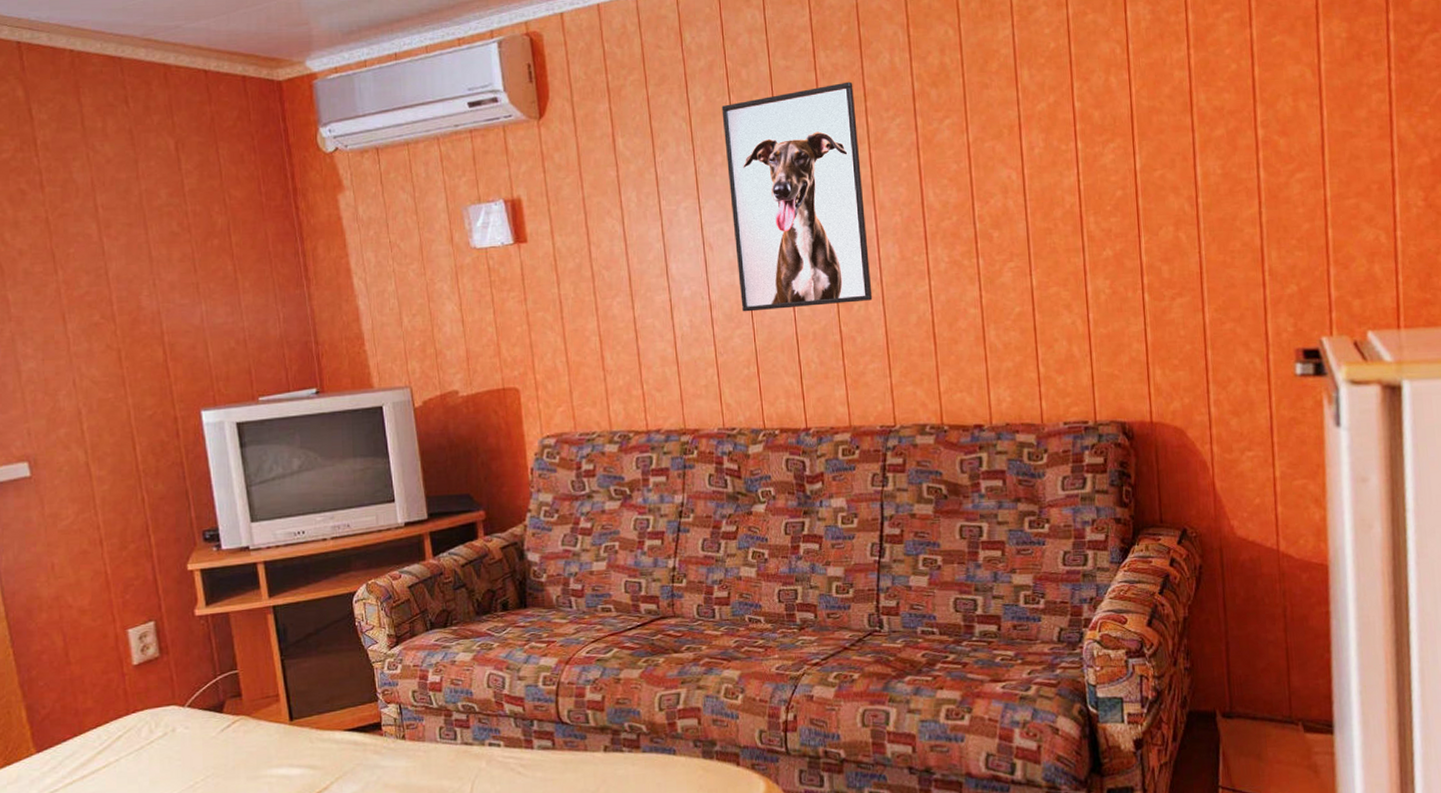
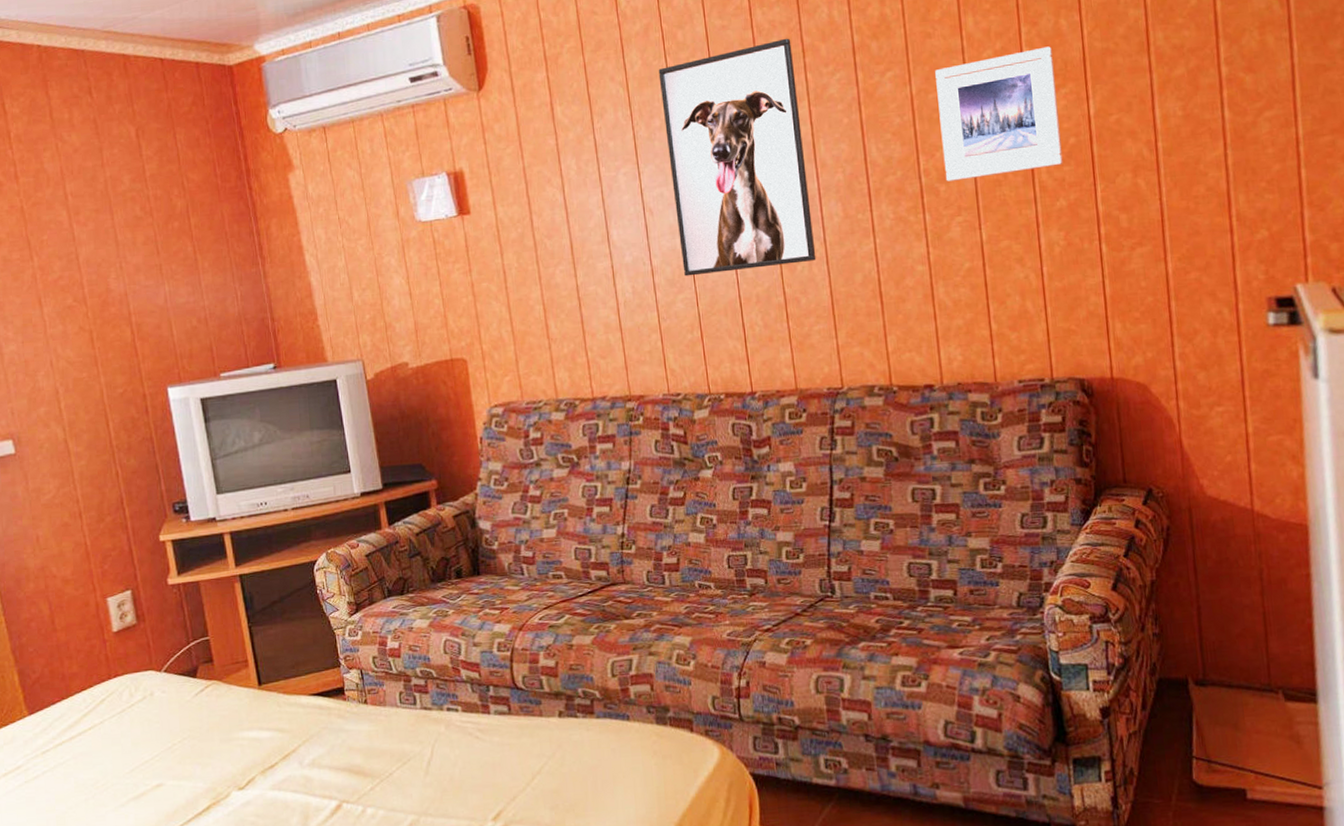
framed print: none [991,102,1110,228] -> present [935,46,1063,181]

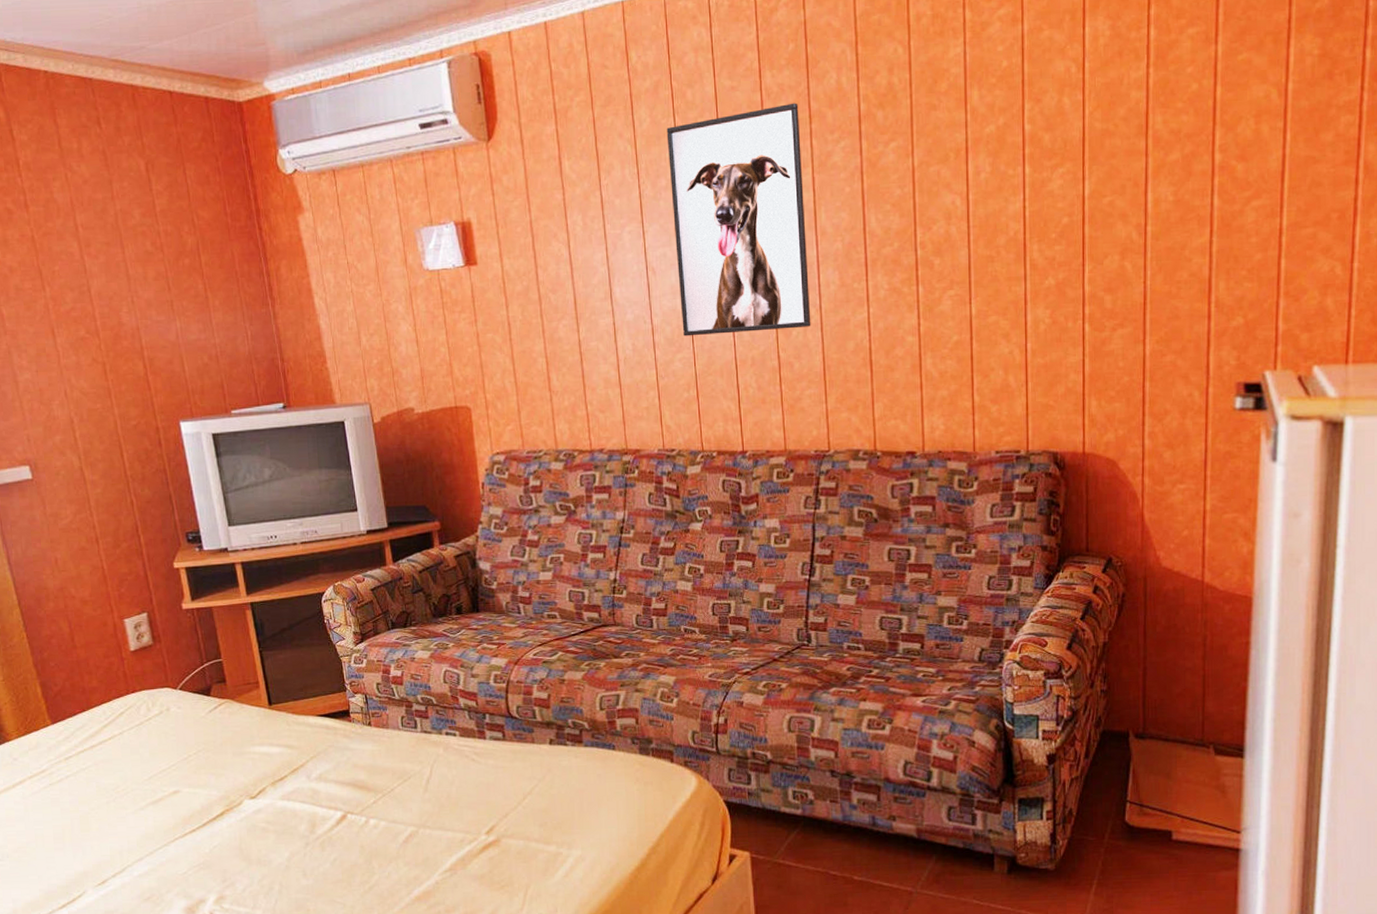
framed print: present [935,46,1063,181] -> none [938,124,1055,255]

